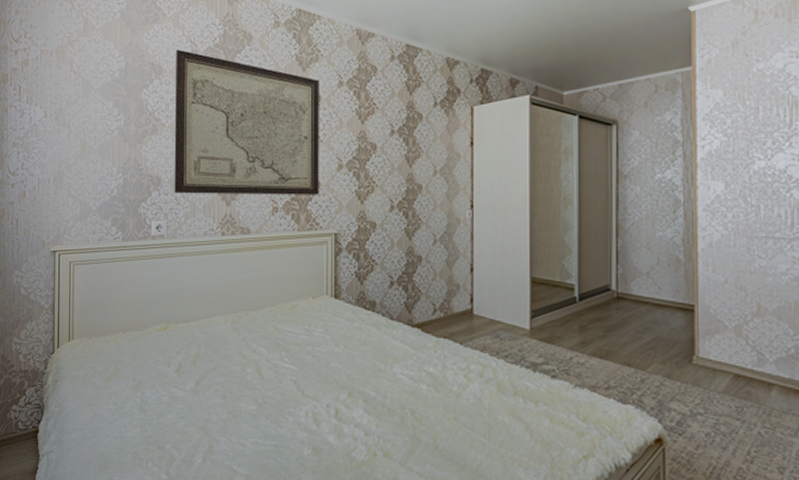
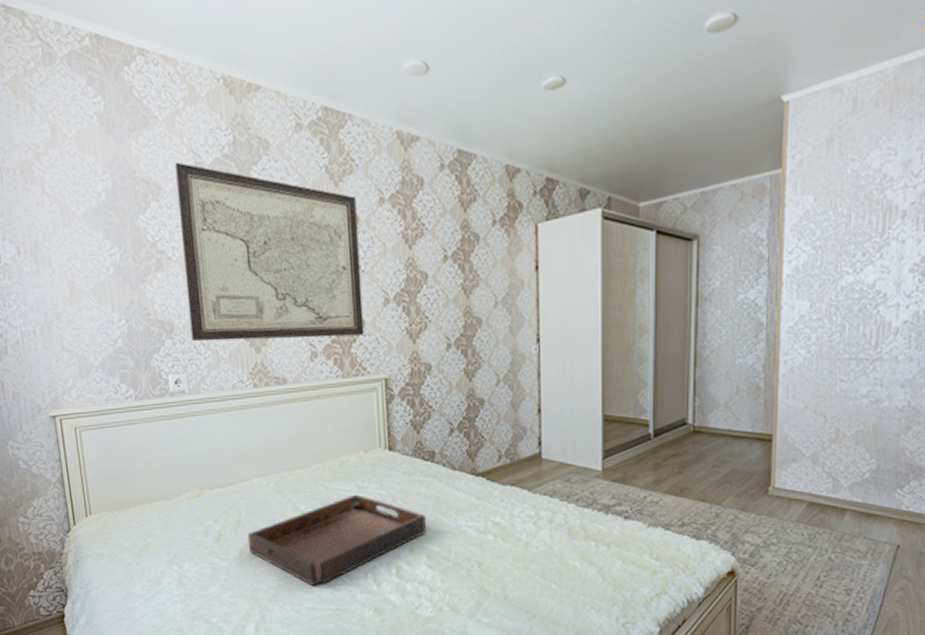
serving tray: none [204,336,364,421] -> present [247,494,426,586]

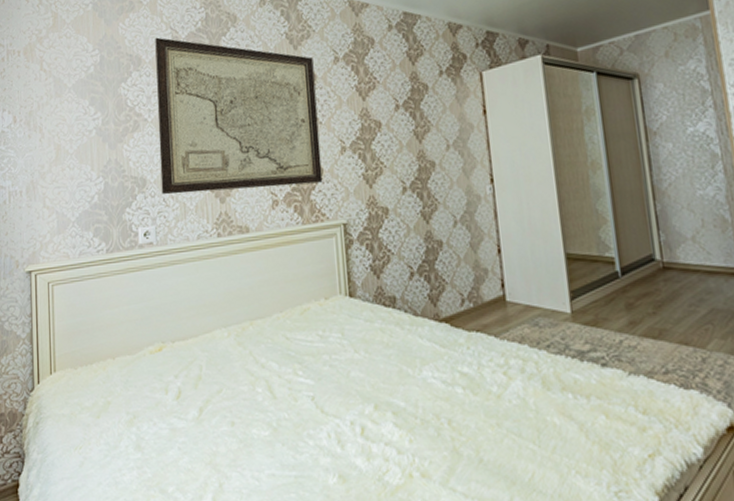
serving tray: present [247,494,426,586] -> none [207,344,391,448]

